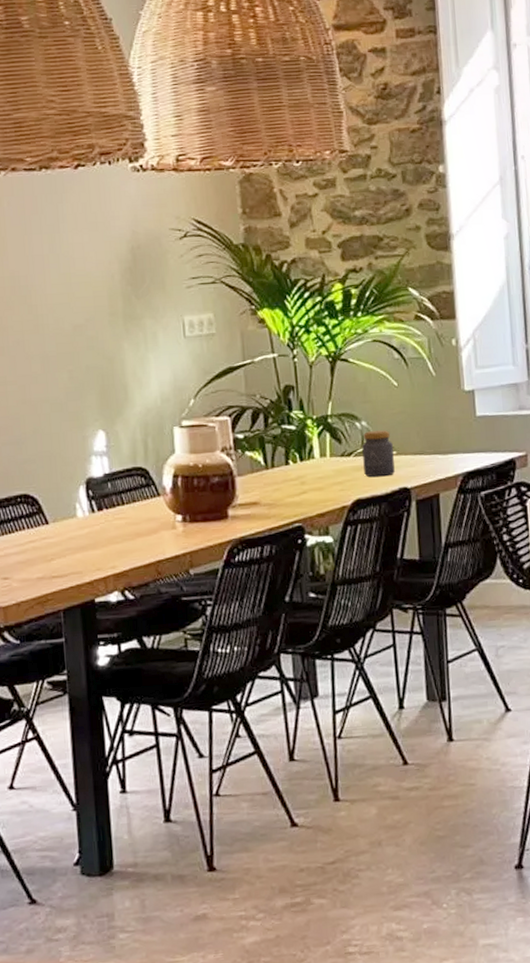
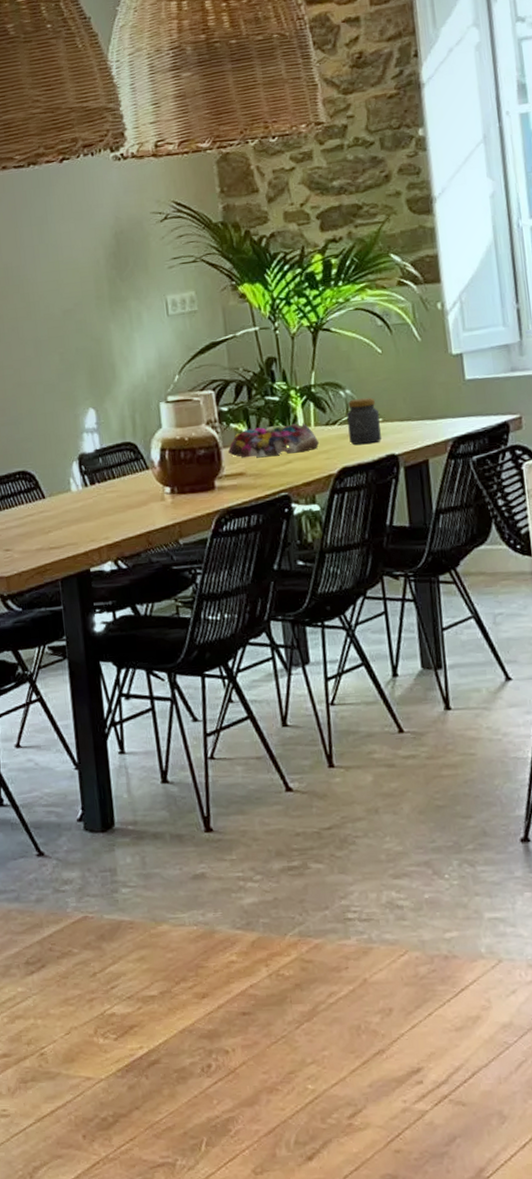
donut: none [242,453,335,487] -> present [227,423,320,458]

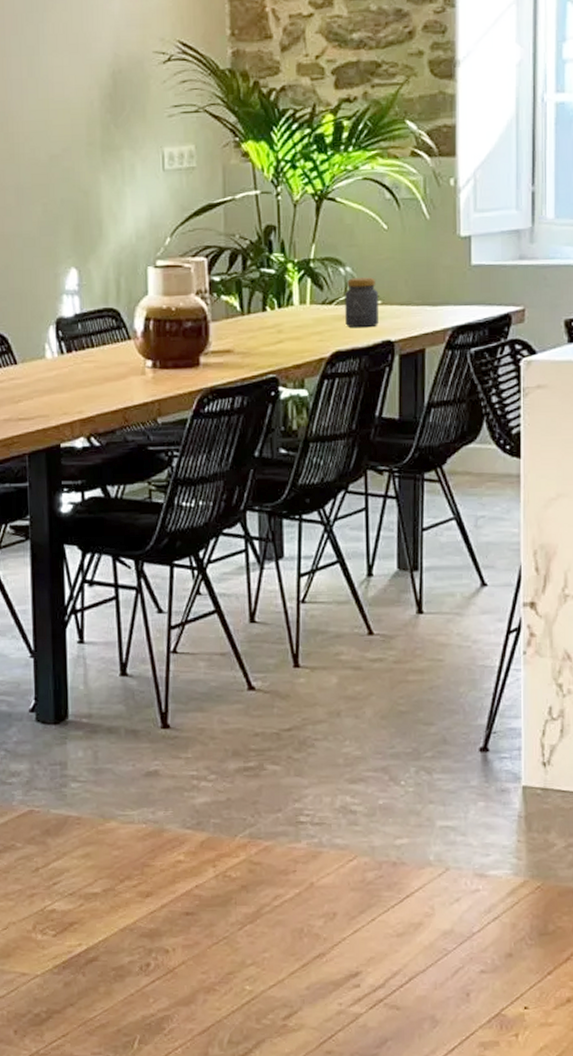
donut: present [227,423,320,458] -> none [216,299,314,334]

